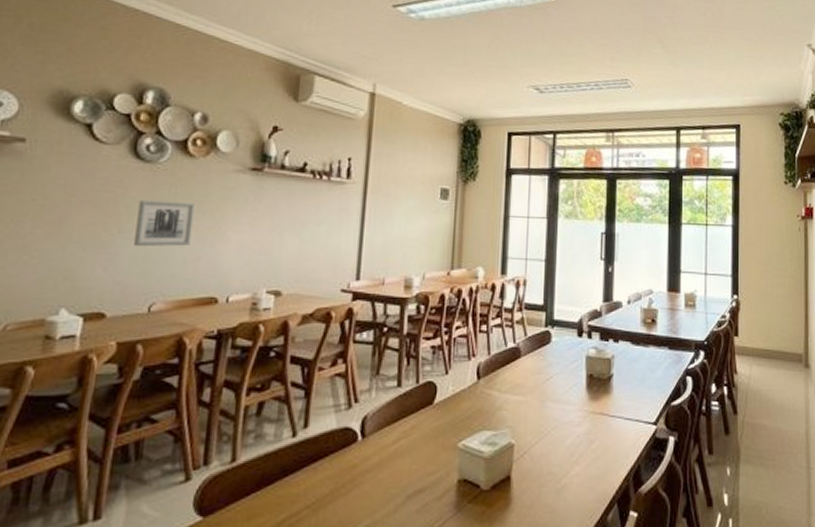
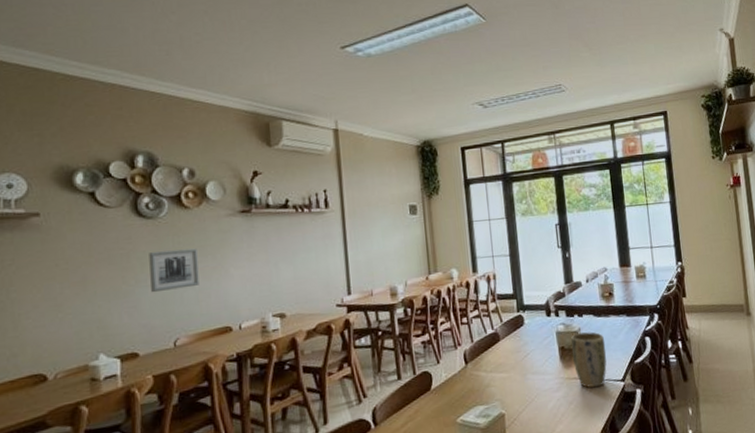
plant pot: none [601,361,641,428] -> present [571,332,607,388]

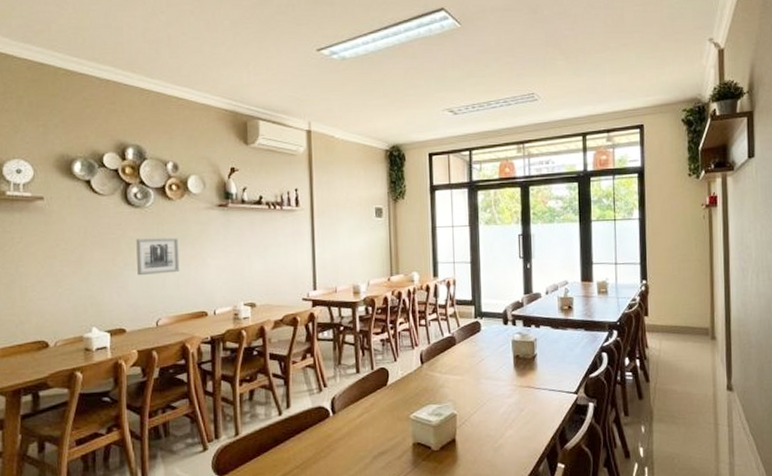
plant pot: present [571,332,607,388] -> none [527,343,561,398]

